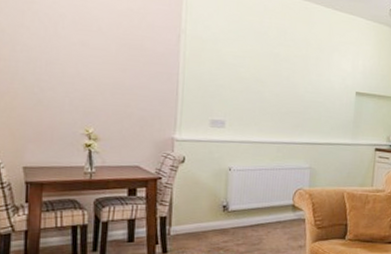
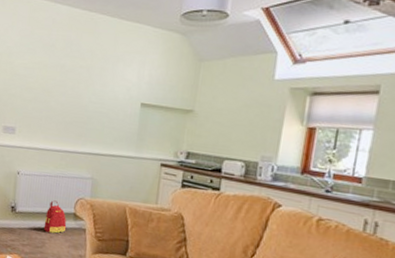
backpack: none [260,194,285,228] -> present [43,200,67,233]

